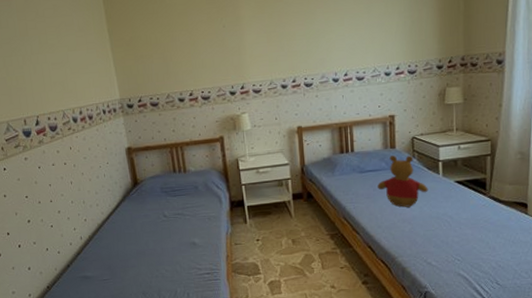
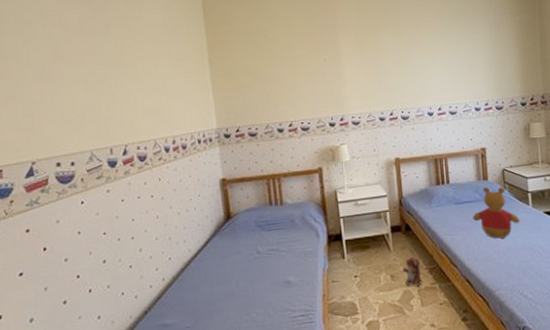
plush toy: none [303,222,323,252] -> present [402,255,422,287]

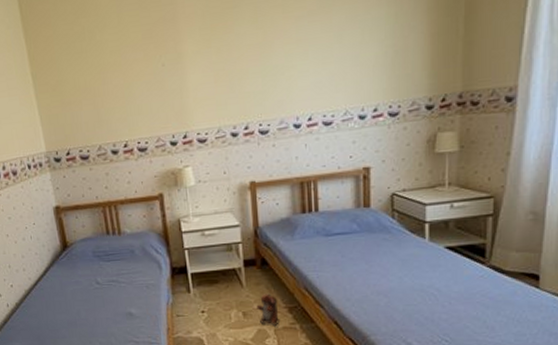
teddy bear: present [473,187,520,239] -> none [347,216,411,277]

